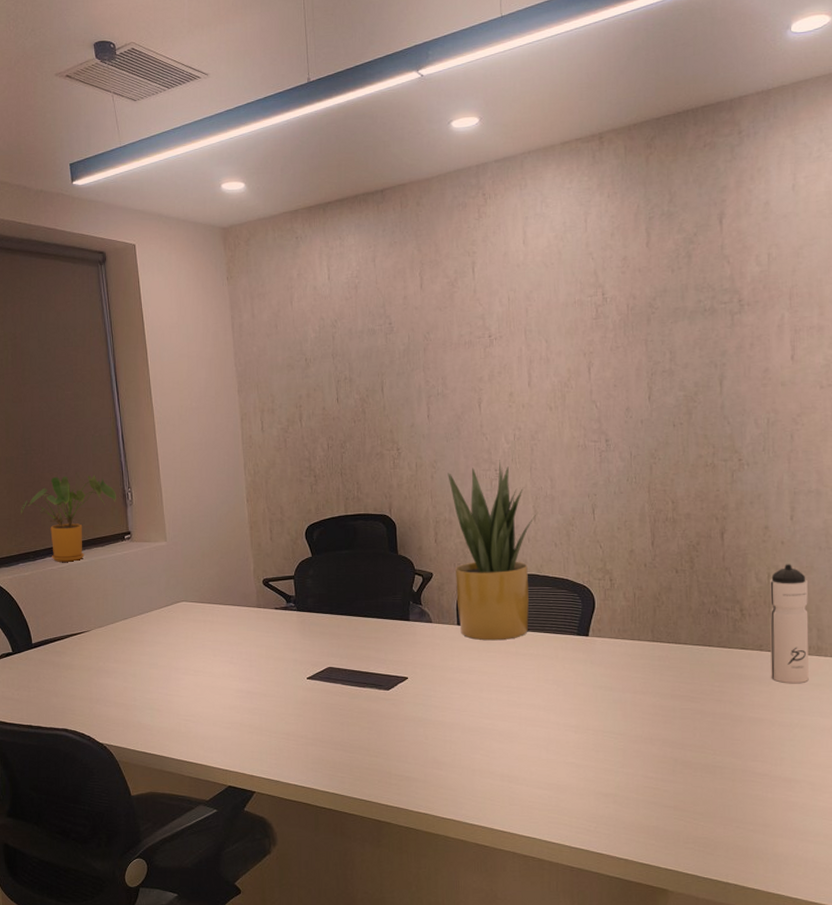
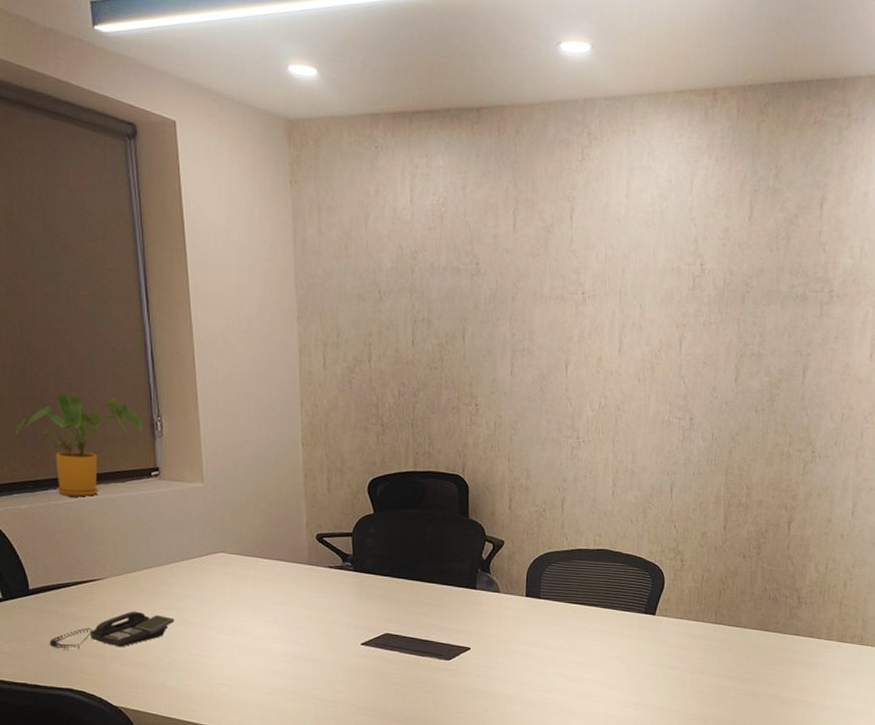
telephone: none [48,658,147,694] -> present [49,611,175,650]
planter: present [448,460,538,640] -> none [527,427,617,614]
water bottle: present [769,564,809,684] -> none [818,557,860,670]

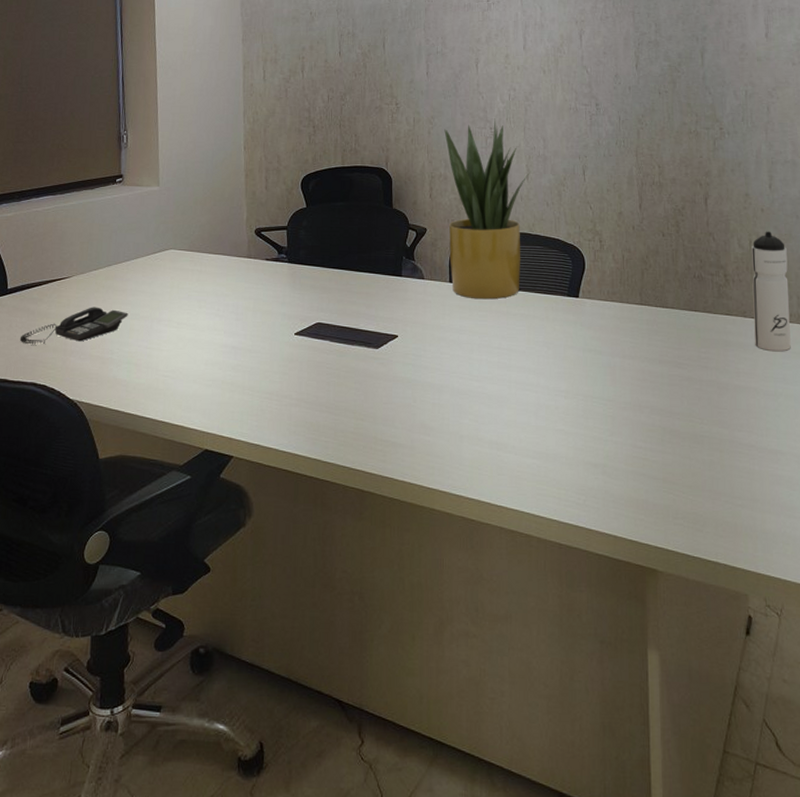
house plant: present [16,394,142,497] -> none [10,115,111,204]
planter: none [527,427,617,614] -> present [444,118,531,299]
water bottle: none [818,557,860,670] -> present [751,231,791,352]

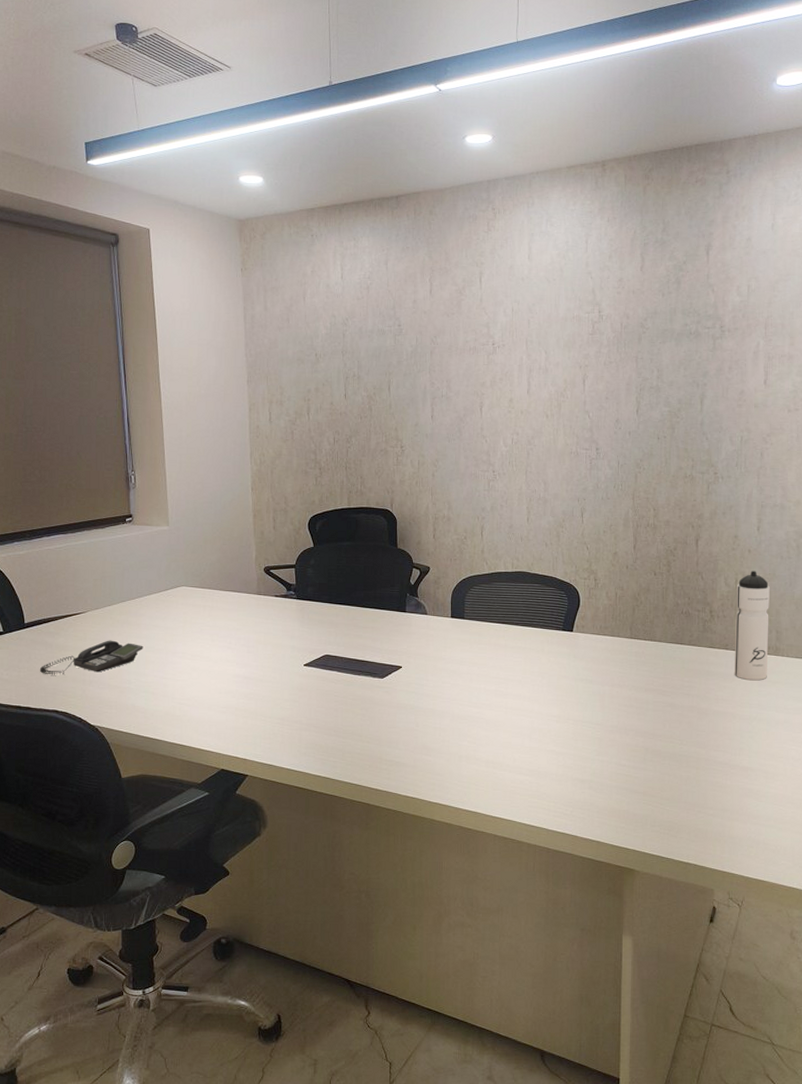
planter: present [444,118,531,299] -> none [448,462,531,633]

